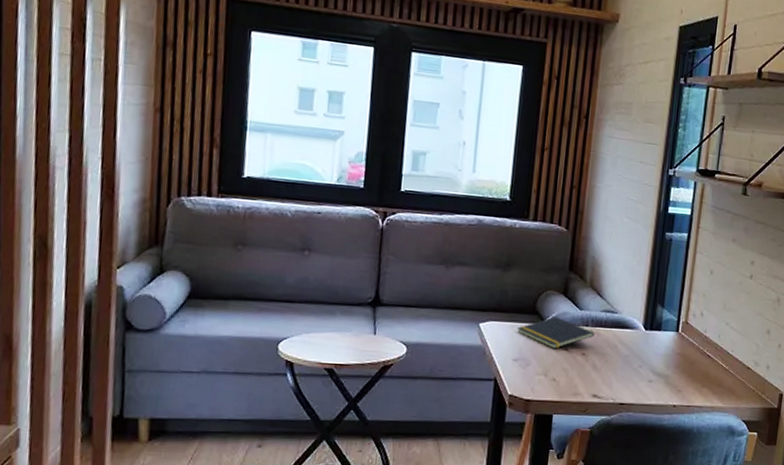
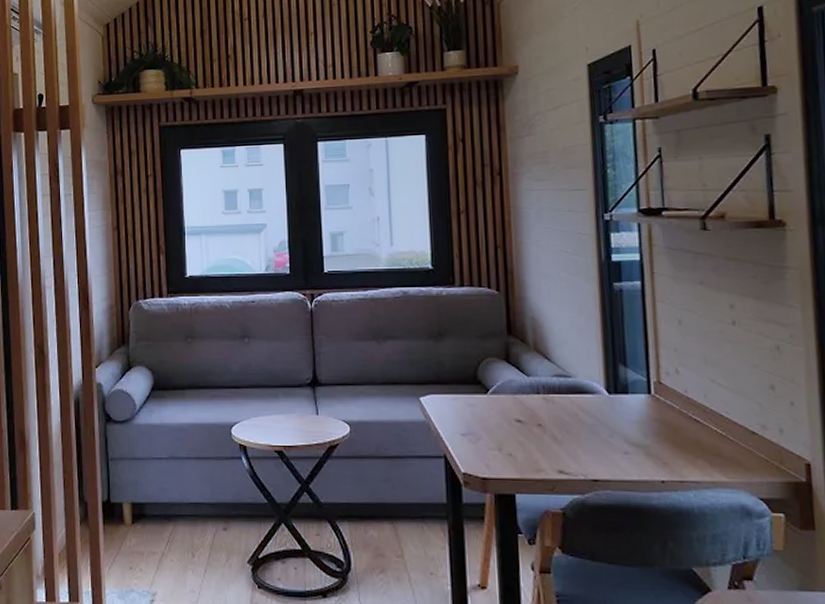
notepad: present [517,316,595,349] -> none [461,385,549,420]

